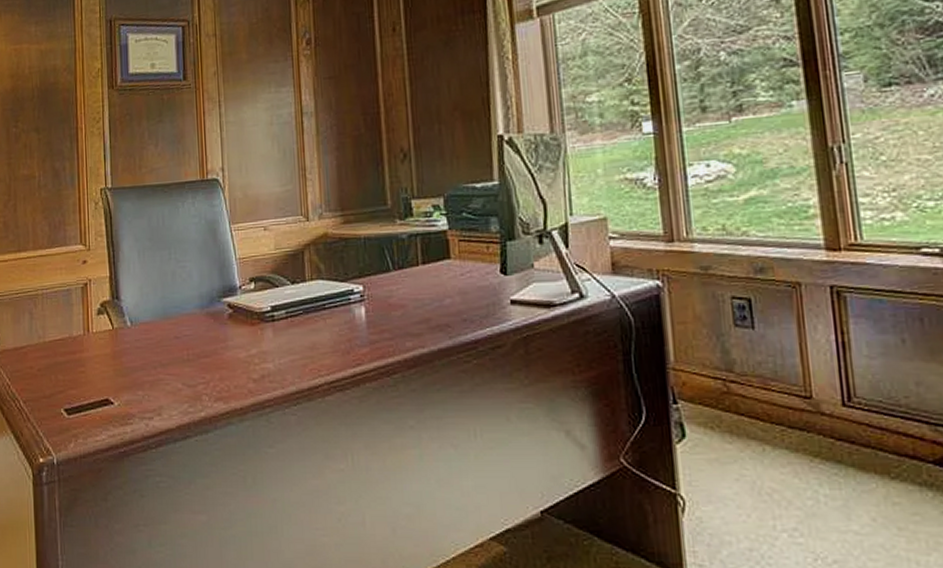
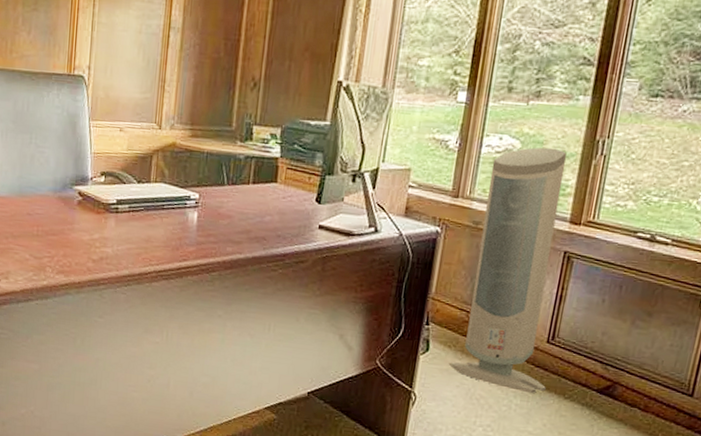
air purifier: none [705,165,860,478] -> present [448,147,567,394]

